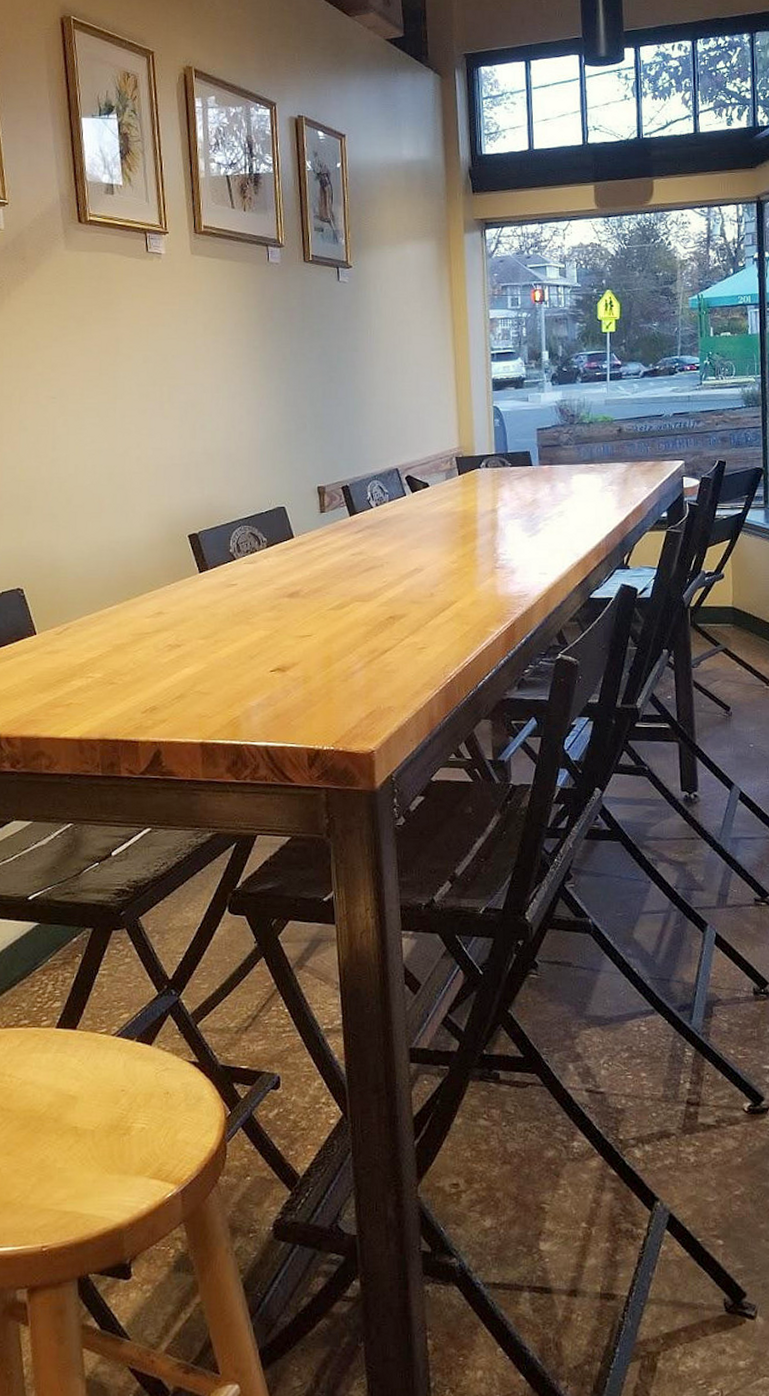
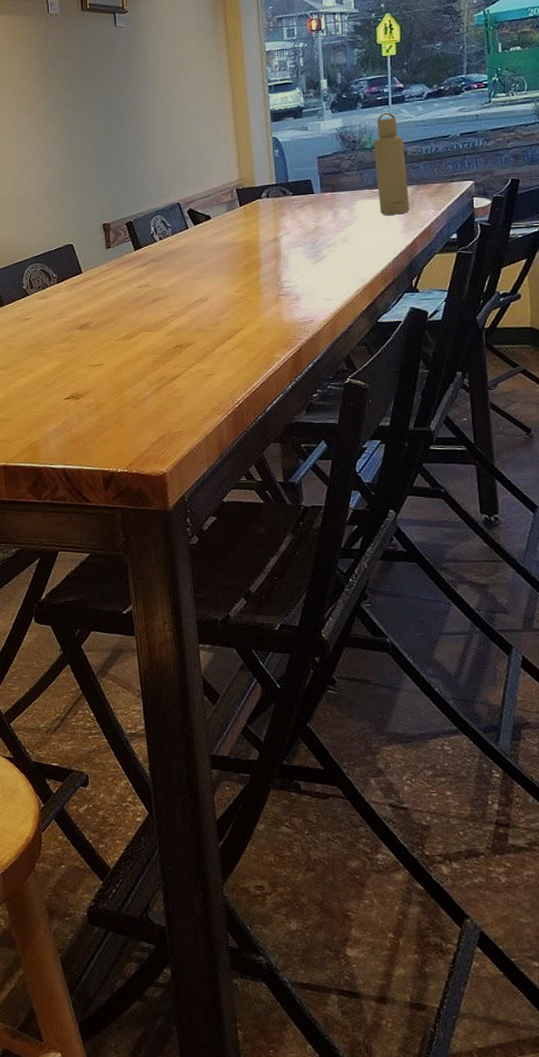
bottle: none [592,388,624,491] -> present [374,112,410,215]

